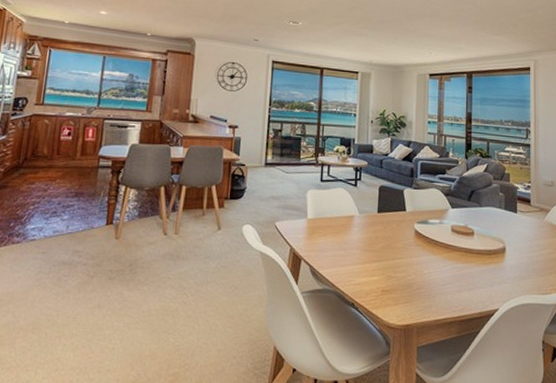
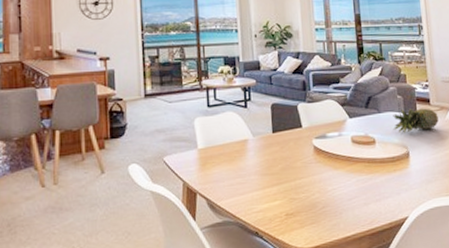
fruit: none [492,206,537,229] -> present [393,108,439,133]

